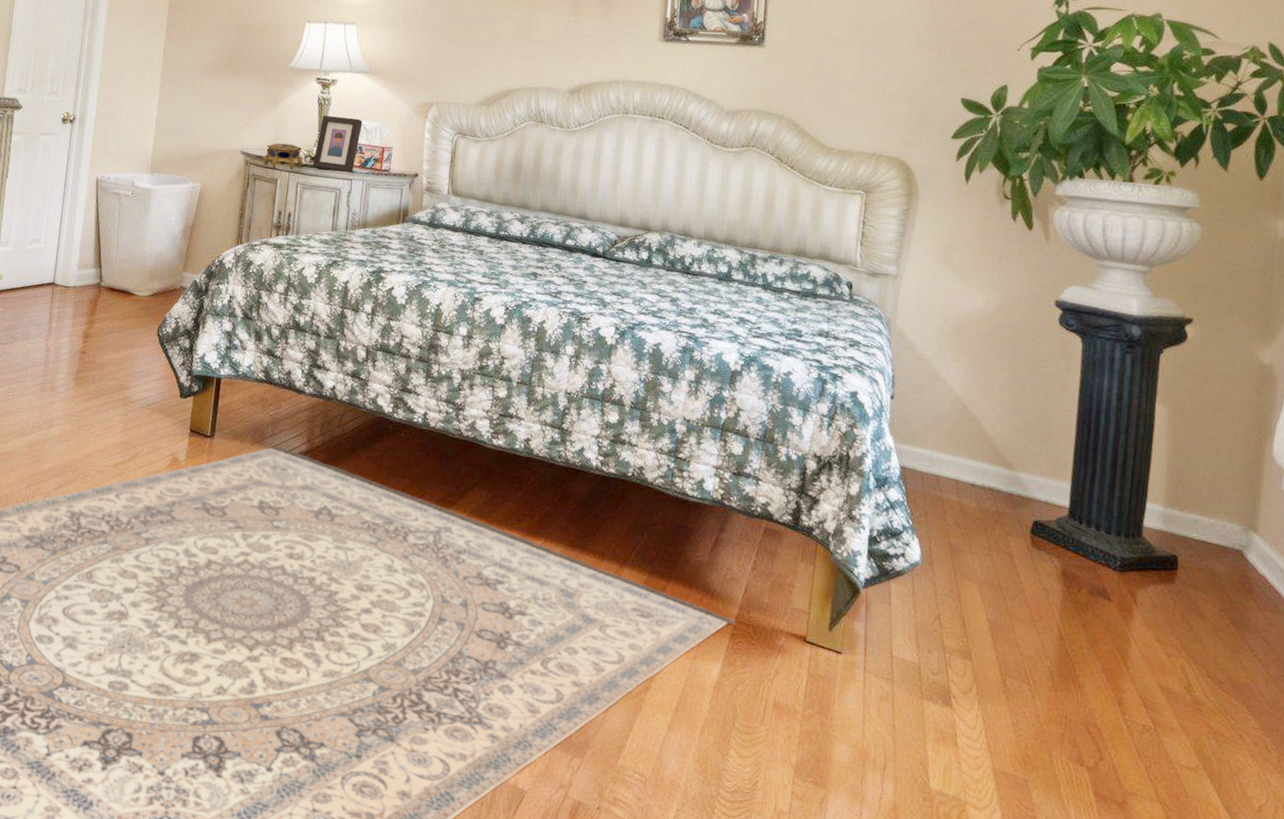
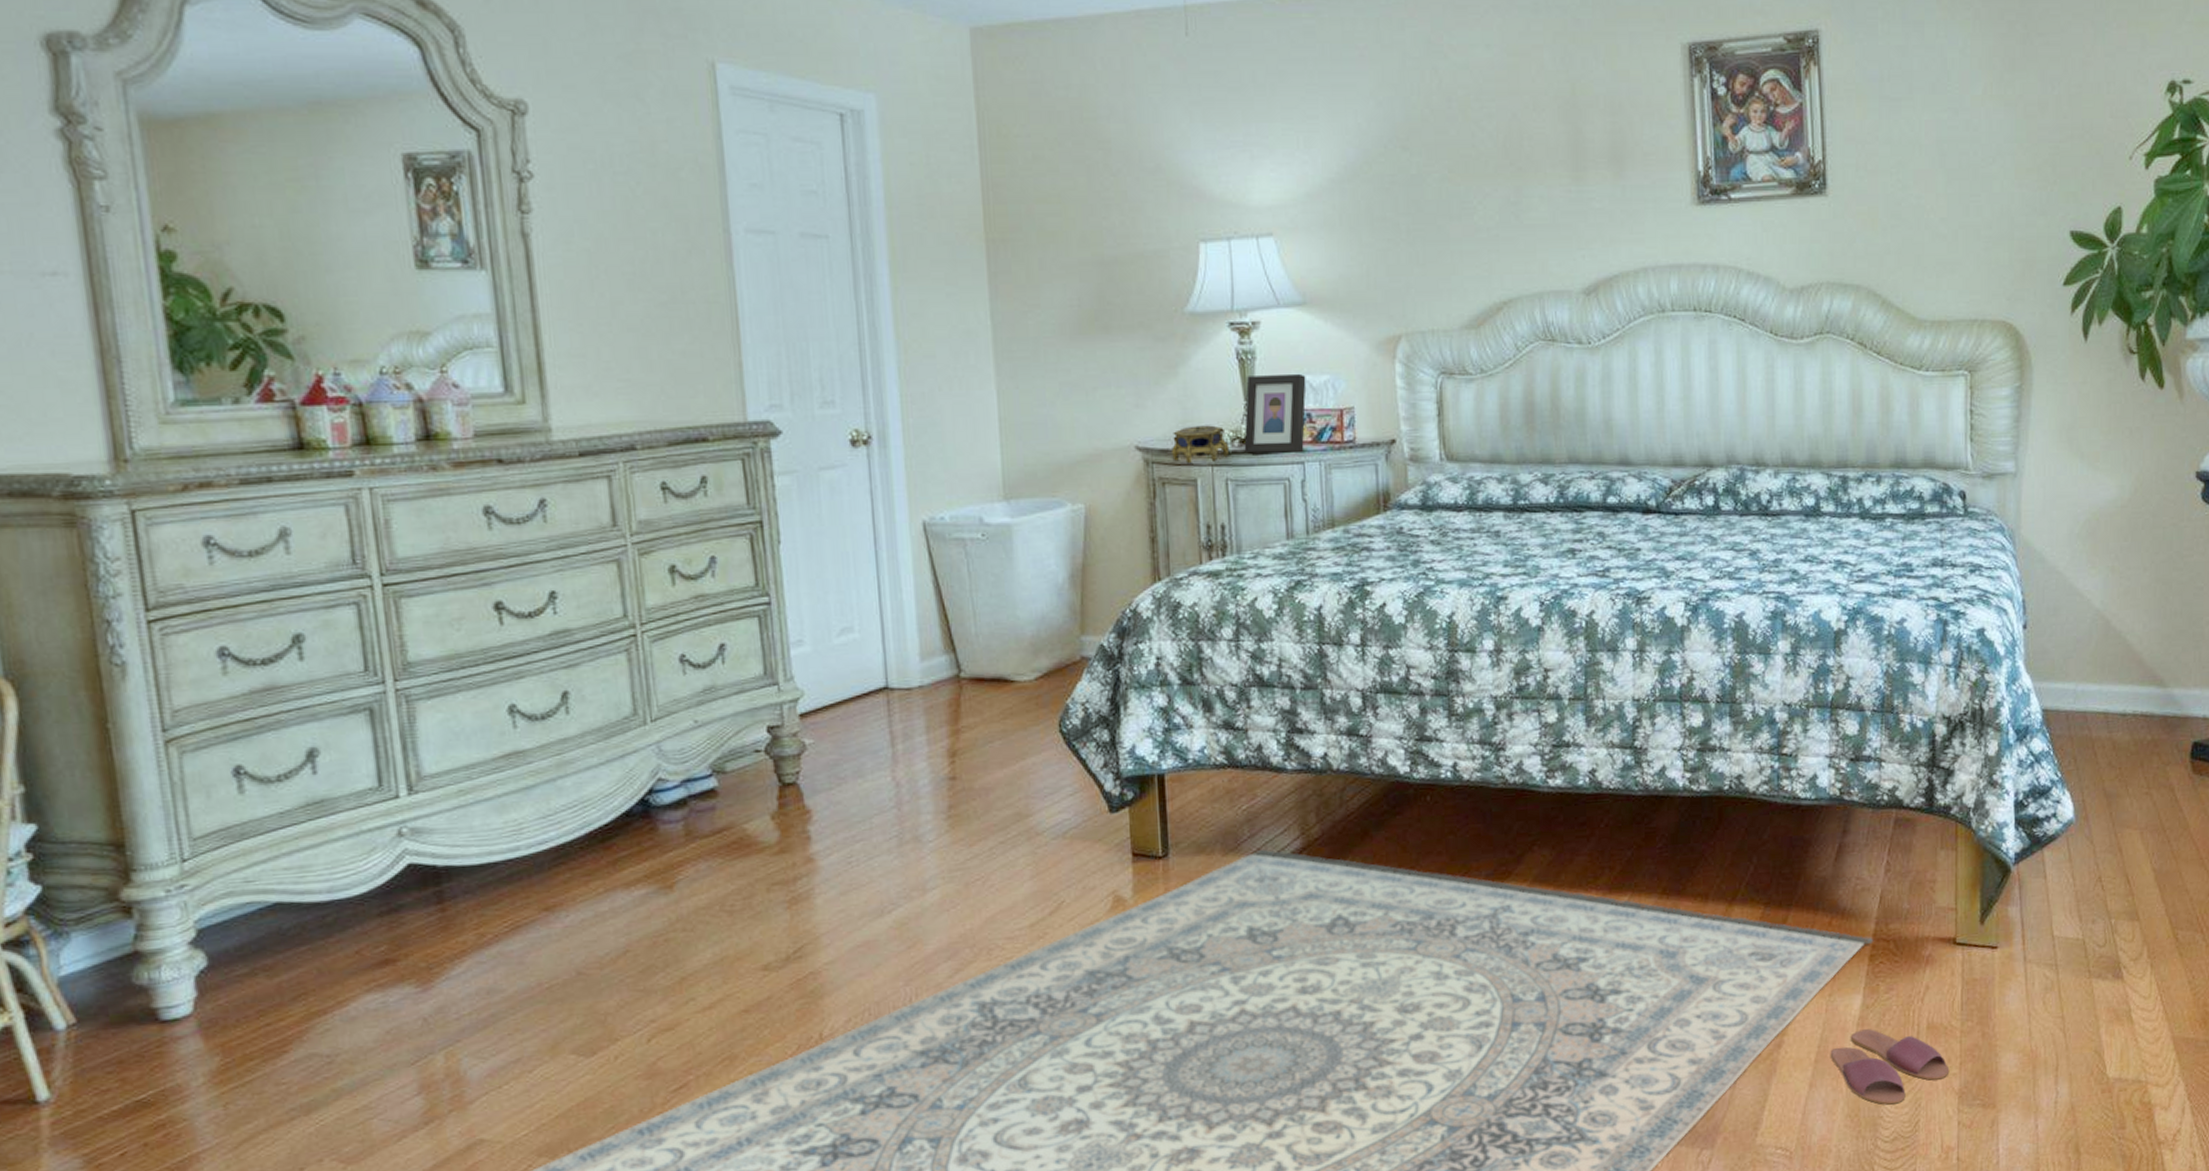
slippers: none [688,693,789,763] -> present [1830,1029,1950,1105]

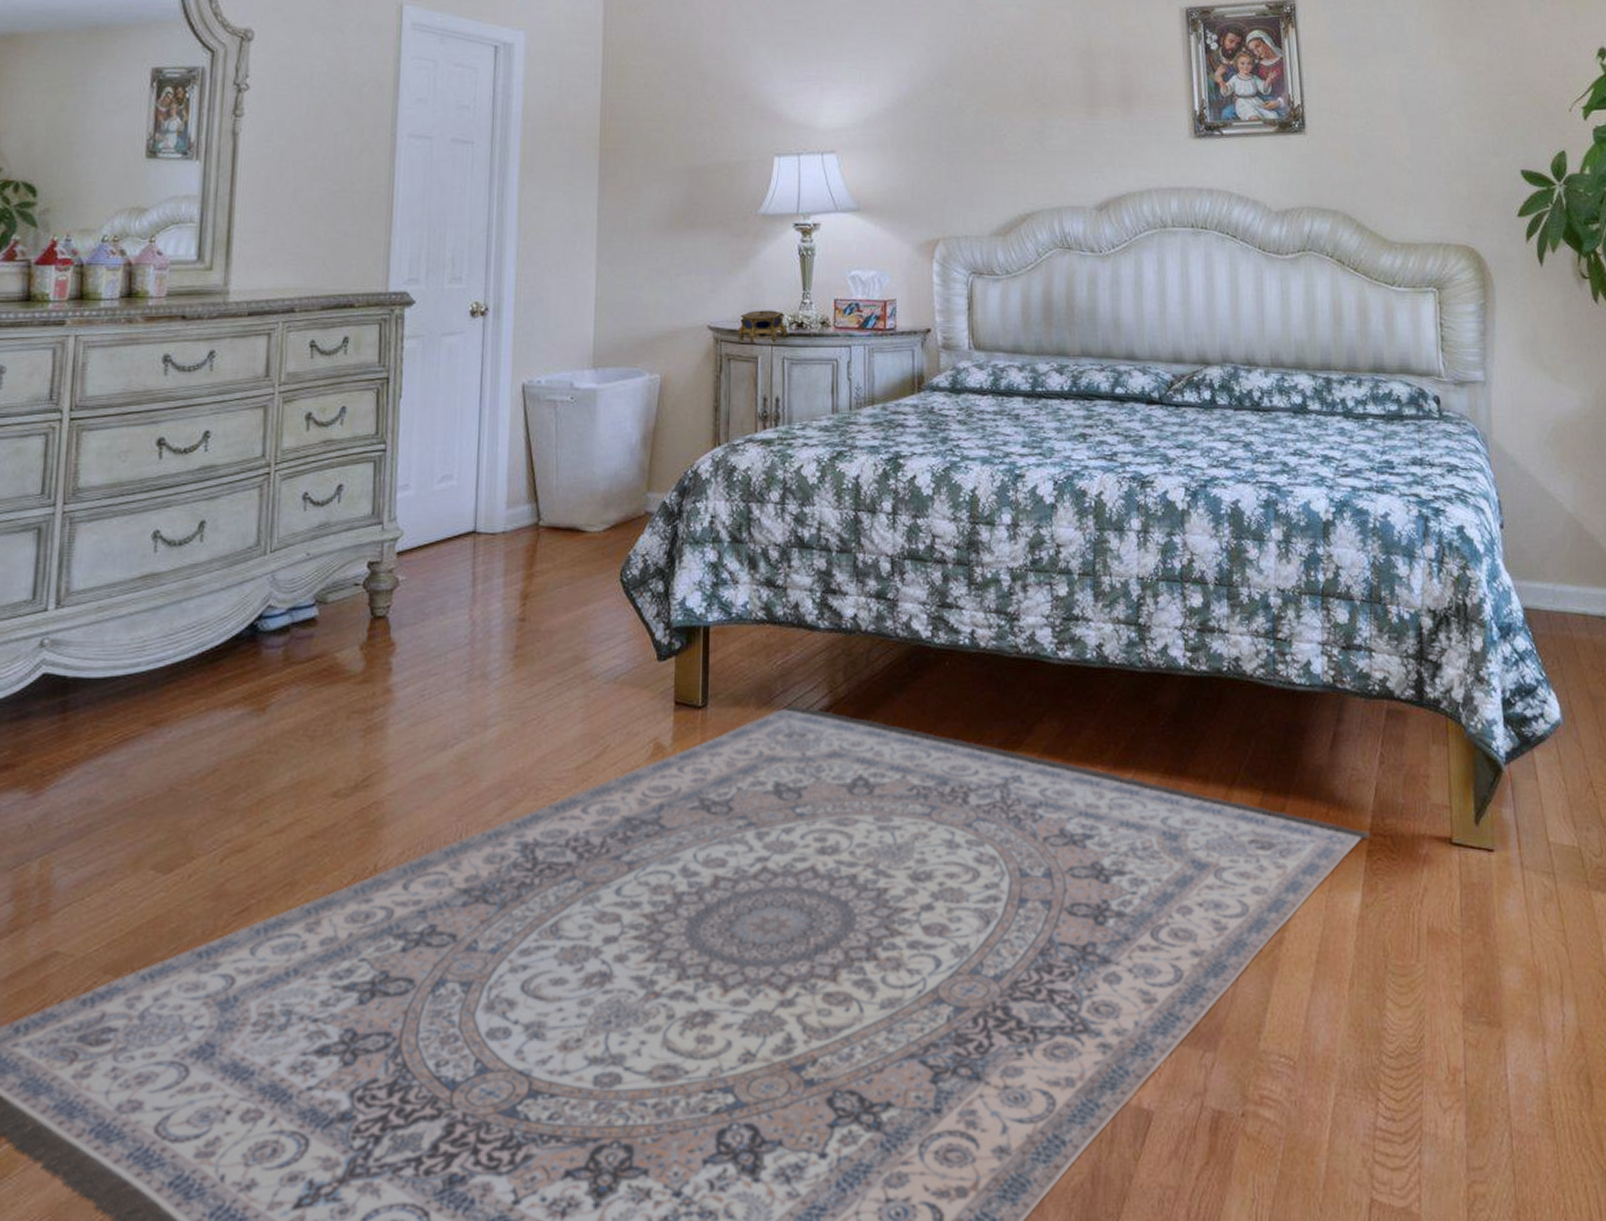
picture frame: present [1244,373,1306,454] -> none [800,268,856,338]
slippers: present [1830,1029,1950,1105] -> none [1331,930,1452,1016]

